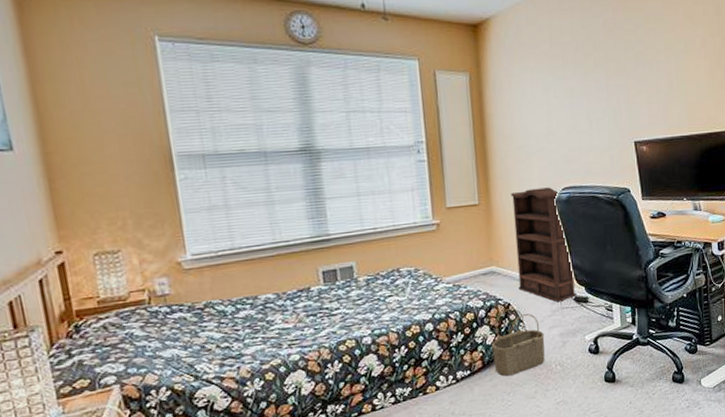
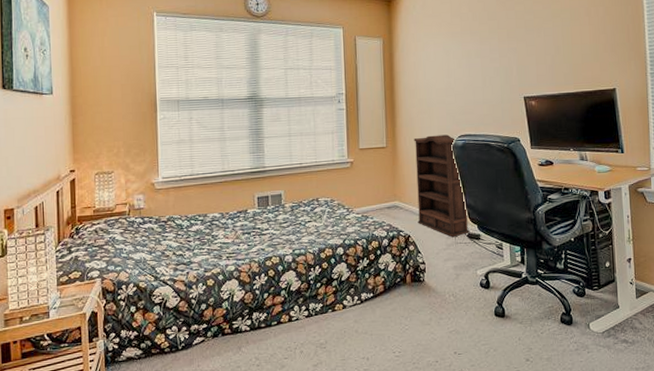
wicker basket: present [492,308,545,377] -> none [393,240,440,302]

